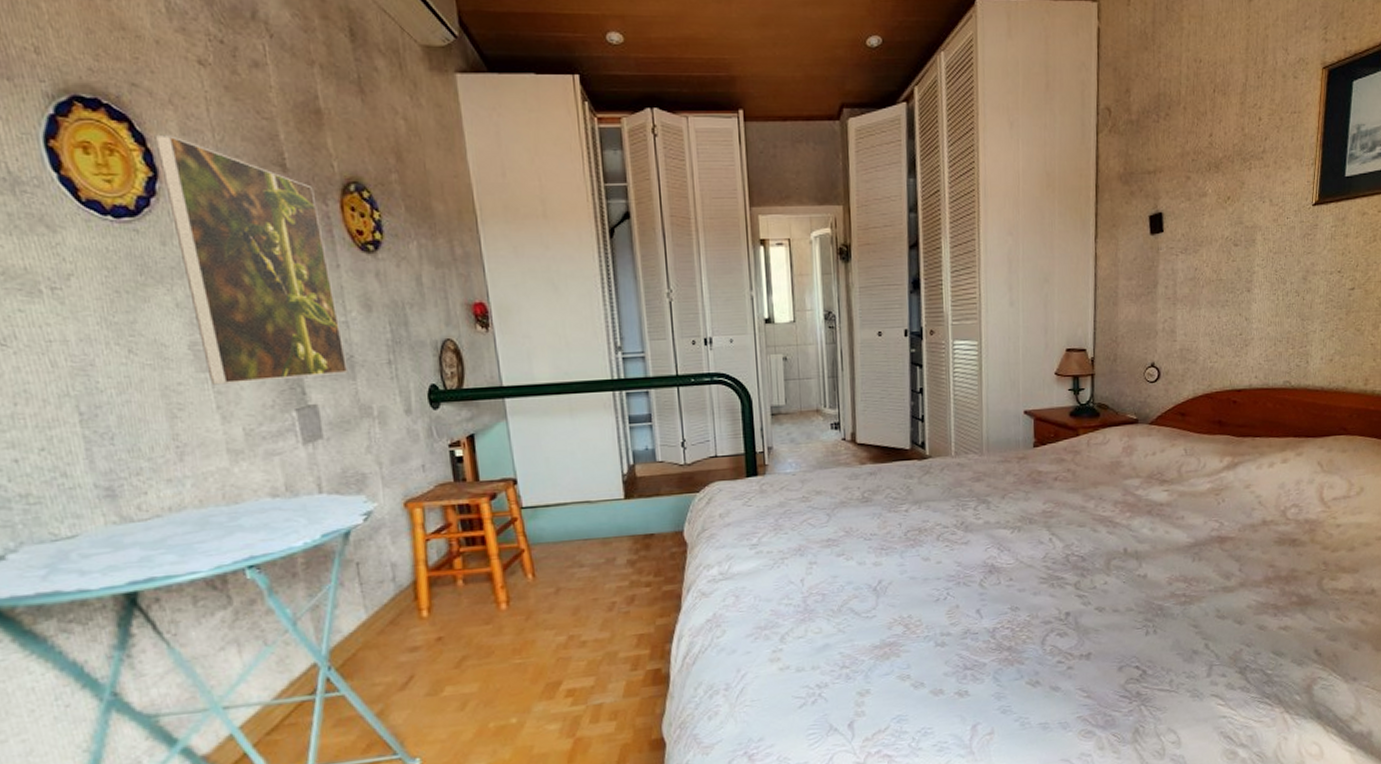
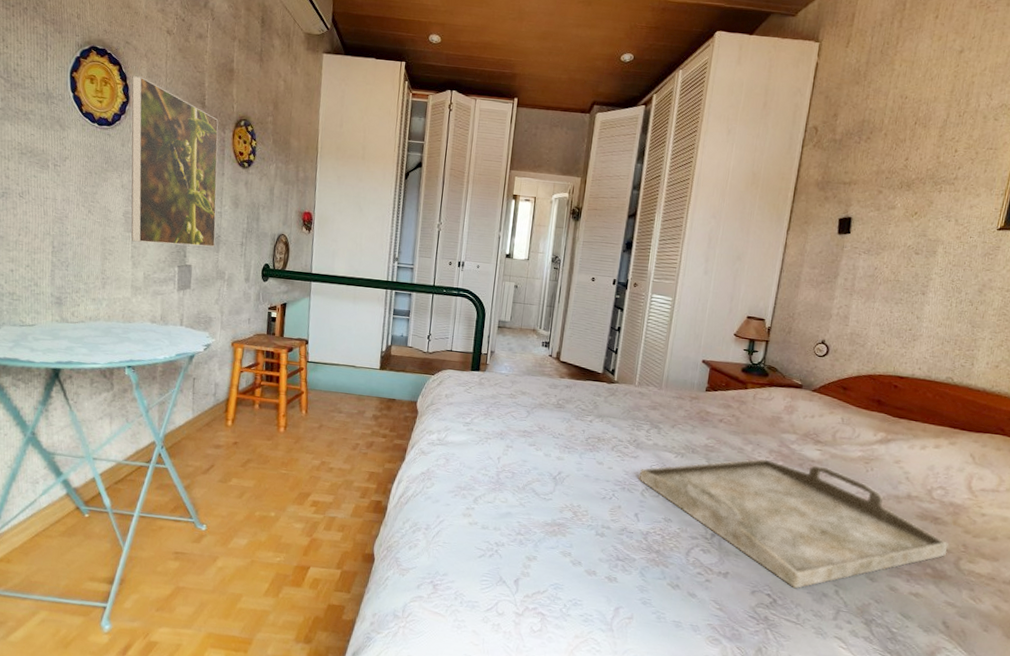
serving tray: none [973,508,1309,653] -> present [638,459,948,589]

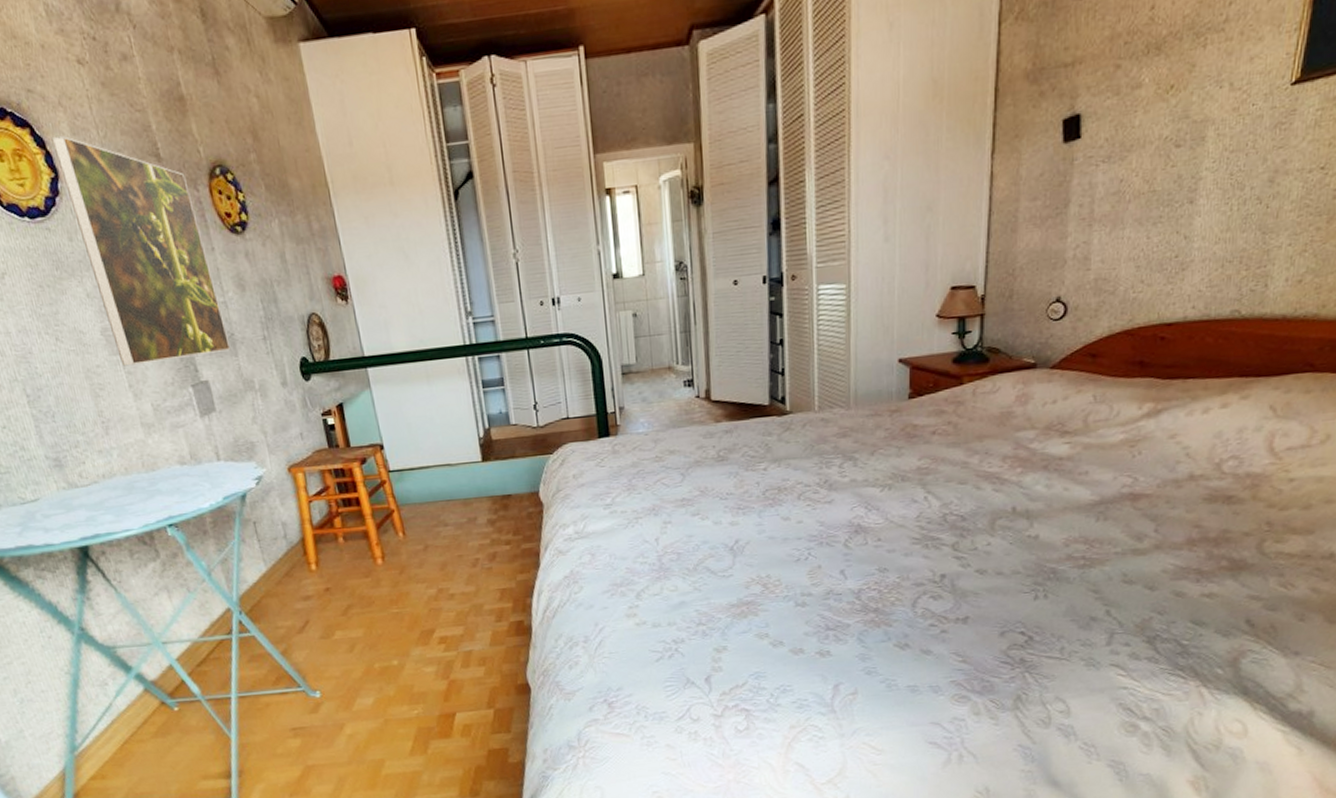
serving tray: present [638,459,948,589] -> none [838,463,1247,619]

